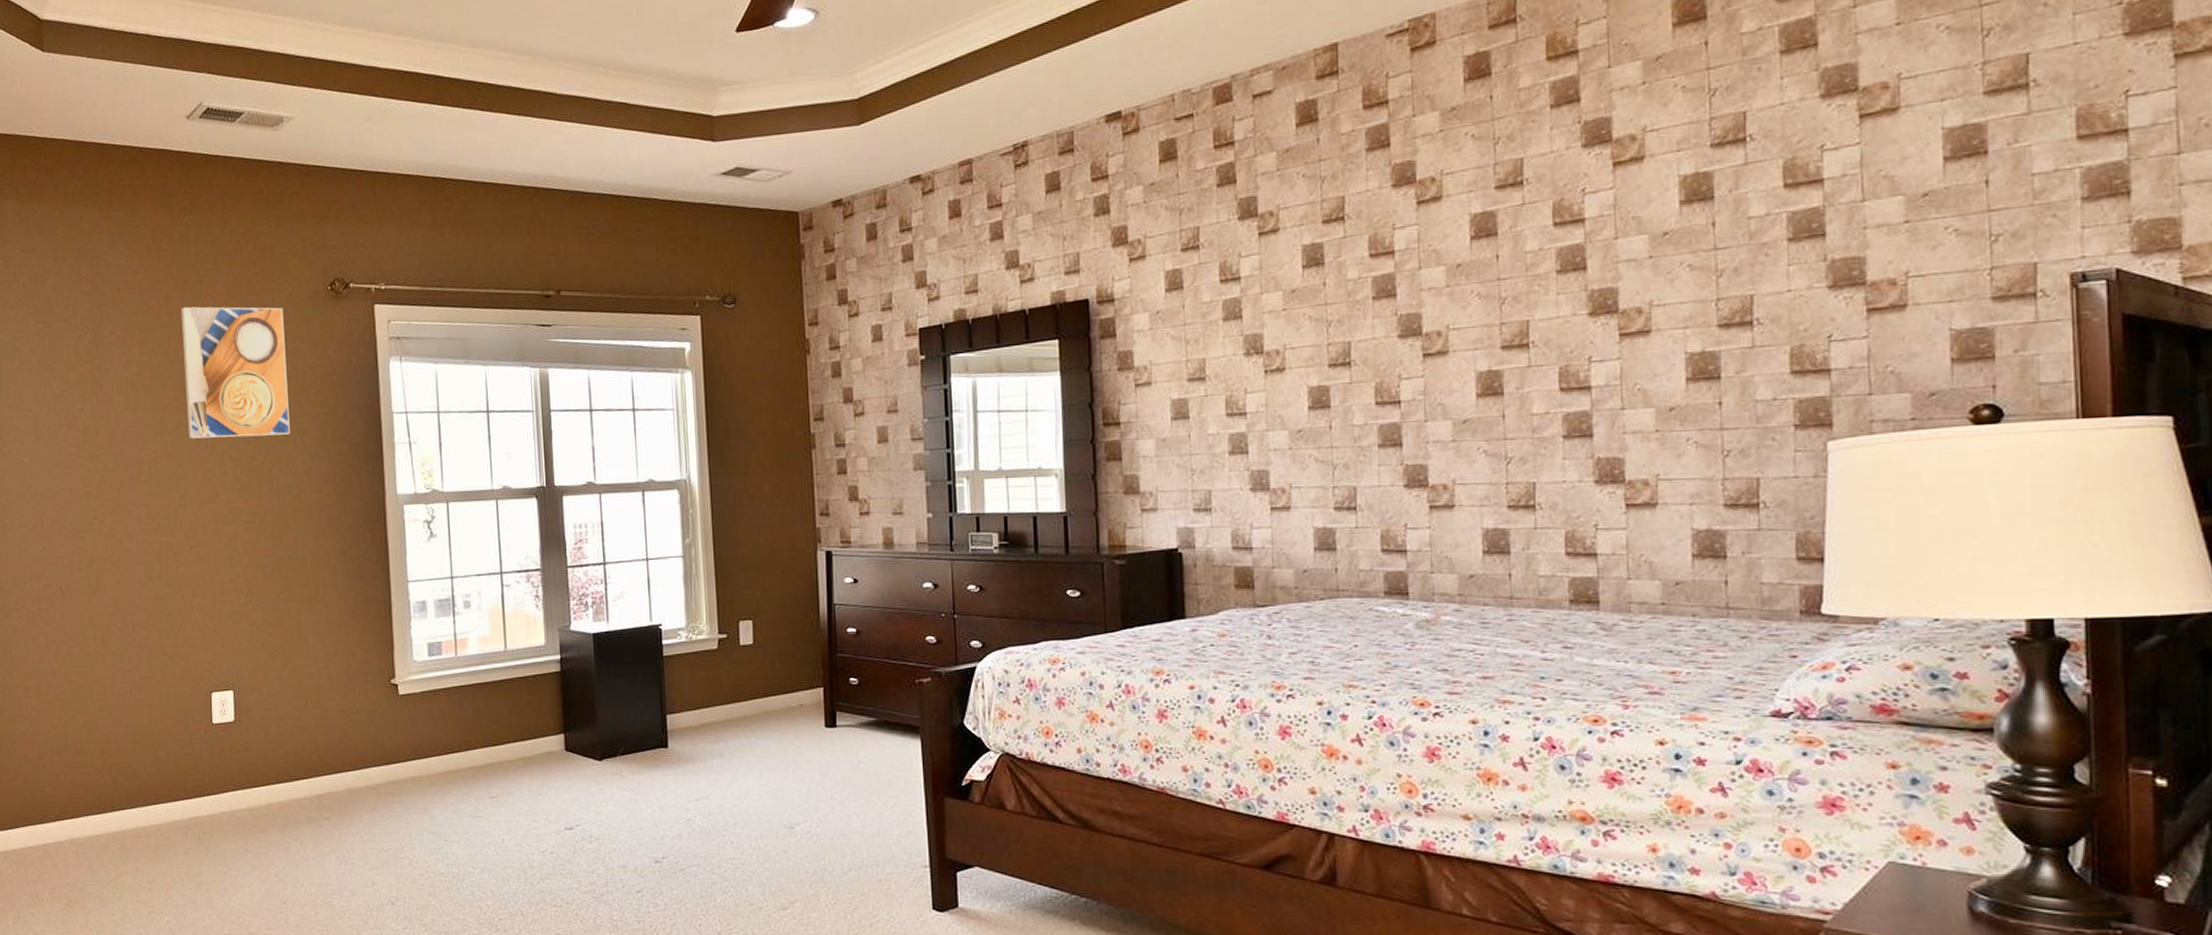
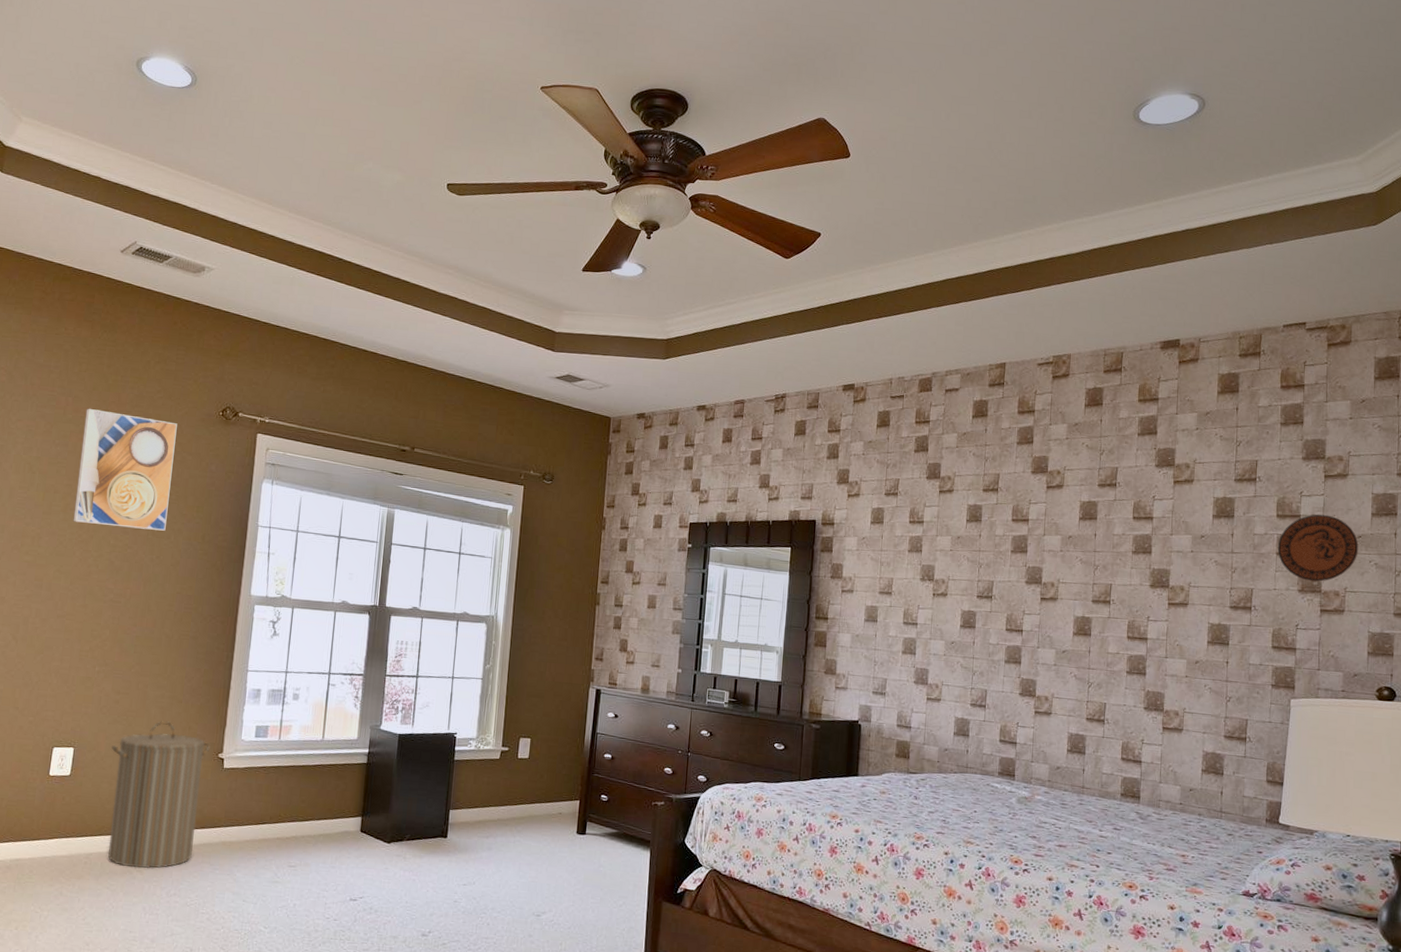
laundry hamper: none [273,650,380,815] -> present [107,721,210,869]
decorative plate: none [1788,171,1925,271] -> present [1277,514,1359,582]

